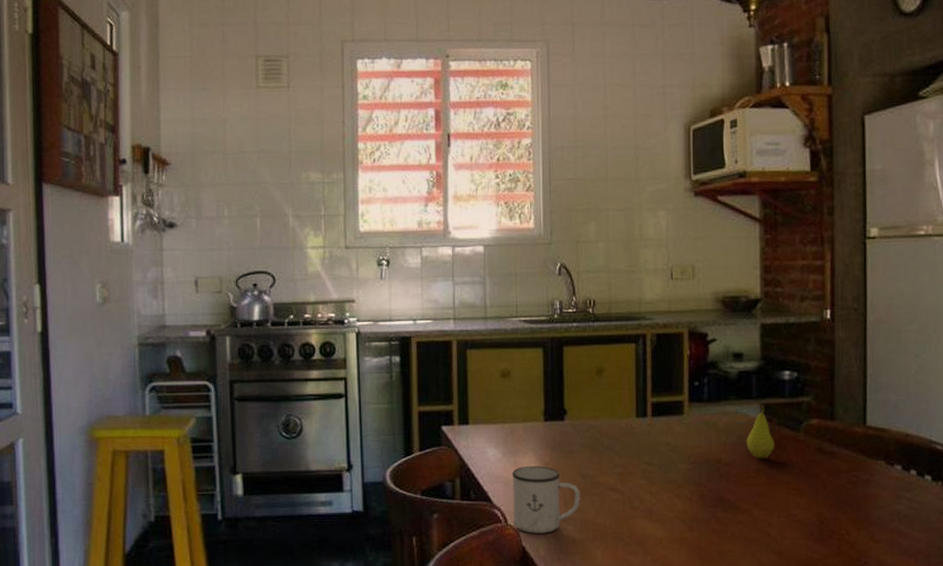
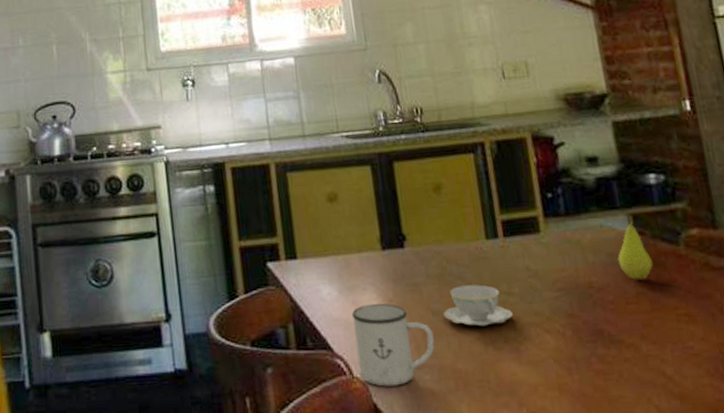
teacup: none [591,455,651,489] -> present [443,284,514,327]

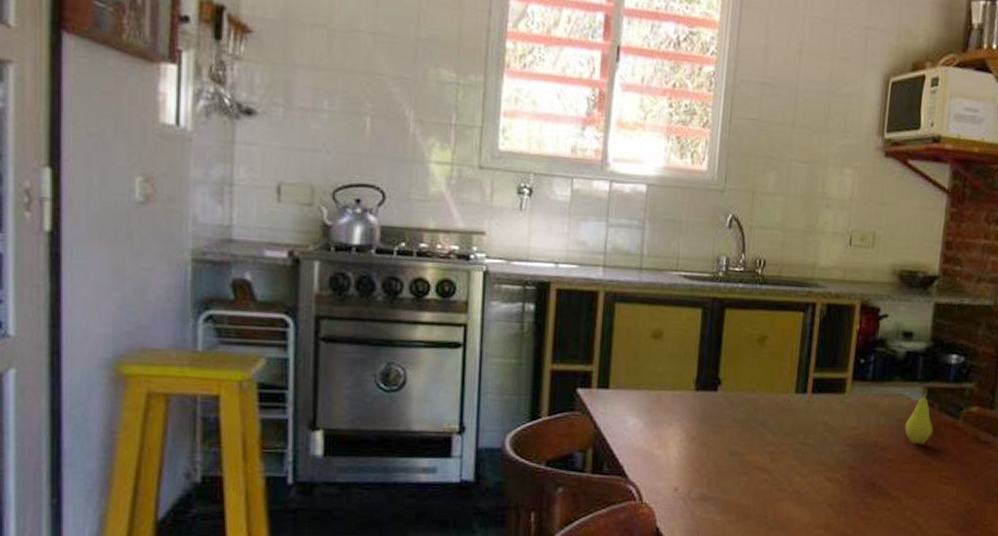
mug: present [351,303,435,387] -> none [649,438,726,514]
teacup: present [443,284,514,327] -> none [739,432,803,470]

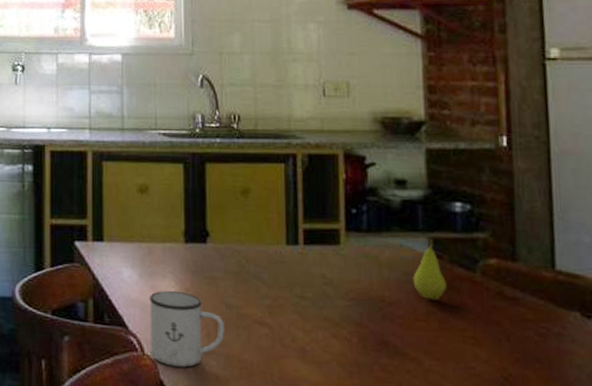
mug: none [649,438,726,514] -> present [149,290,224,368]

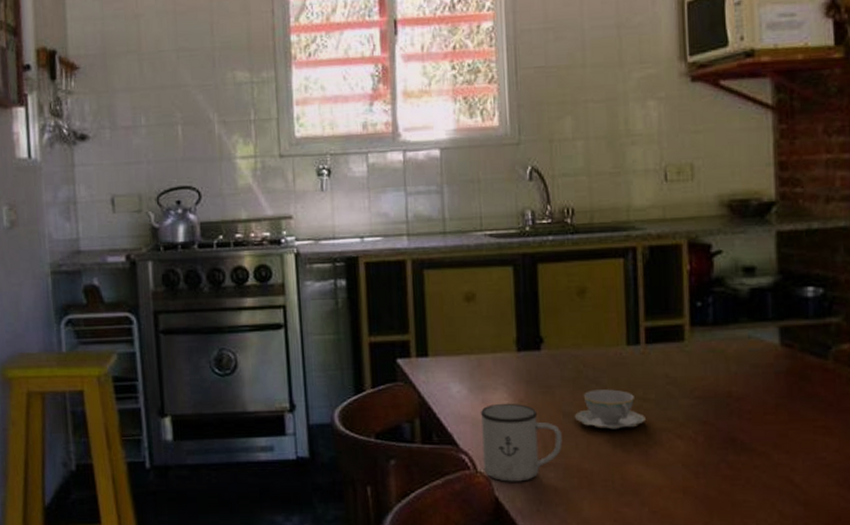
teacup: none [236,284,304,324] -> present [574,389,647,430]
fruit: present [413,239,447,301] -> none [762,328,797,392]

